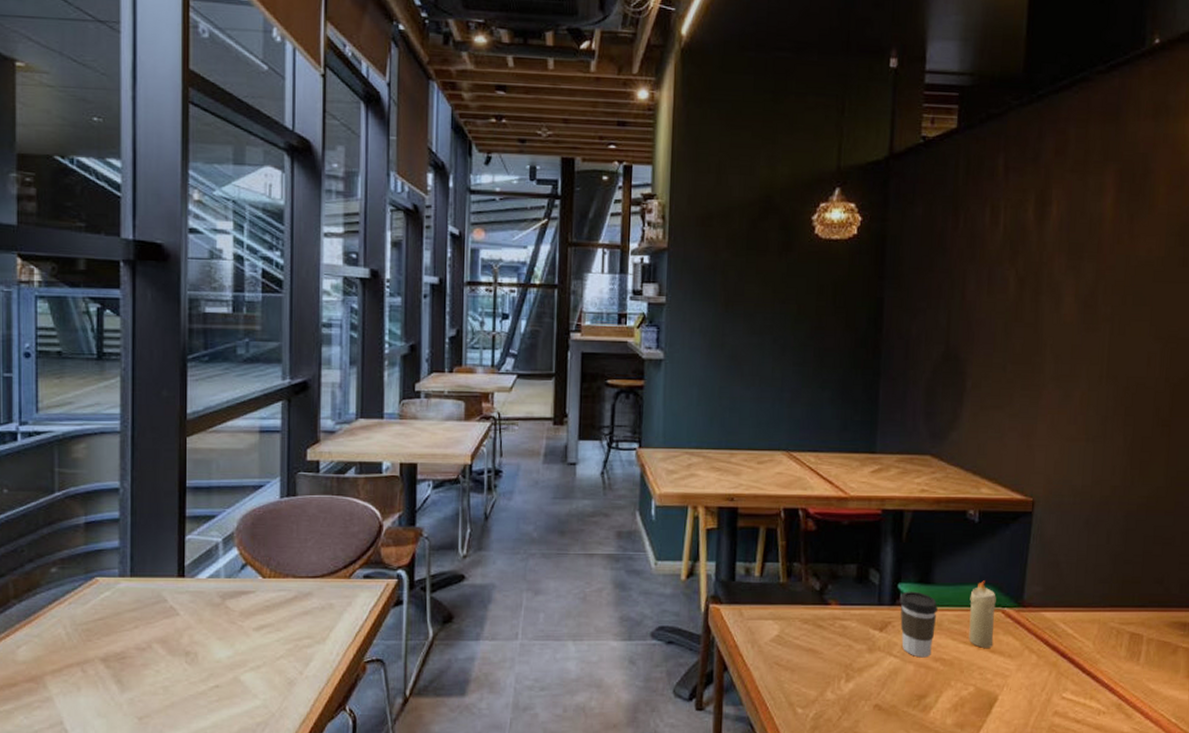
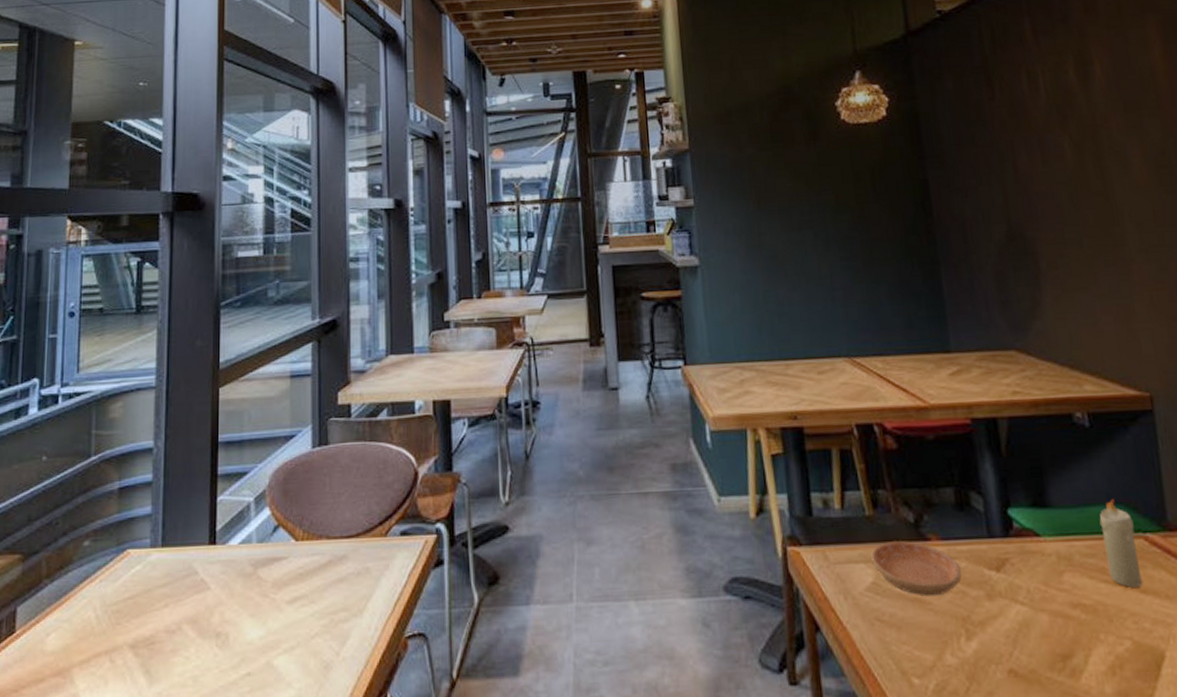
saucer: none [779,604,851,648] -> present [871,541,962,597]
coffee cup: present [899,591,938,658] -> none [1013,517,1067,604]

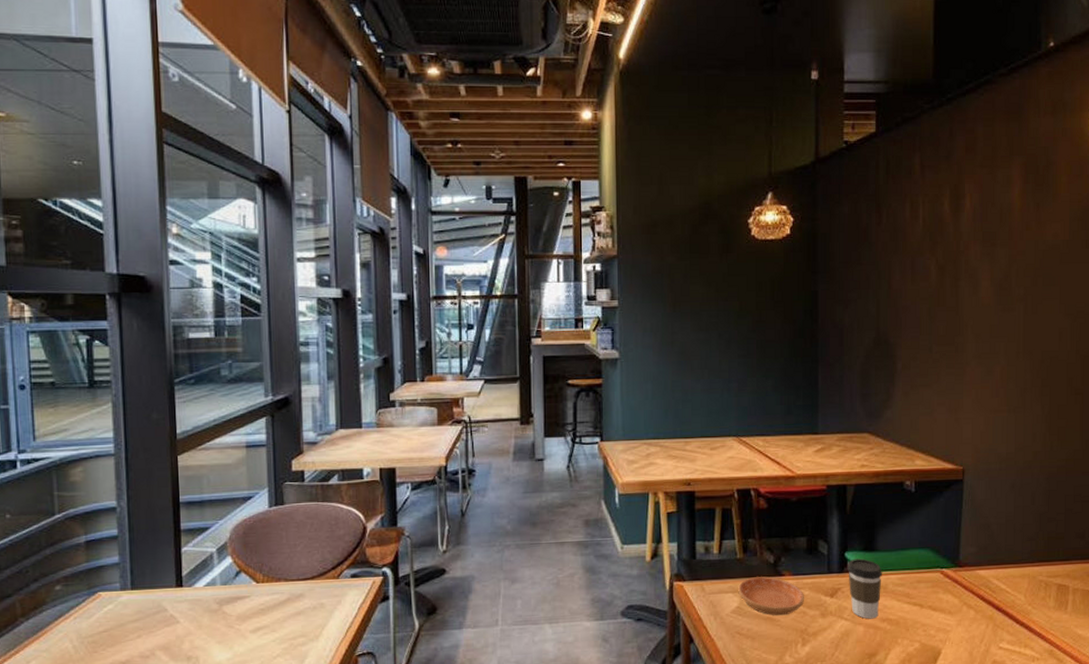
coffee cup: none [1013,517,1067,604] -> present [847,558,882,619]
candle: present [1099,499,1143,588] -> none [911,545,935,607]

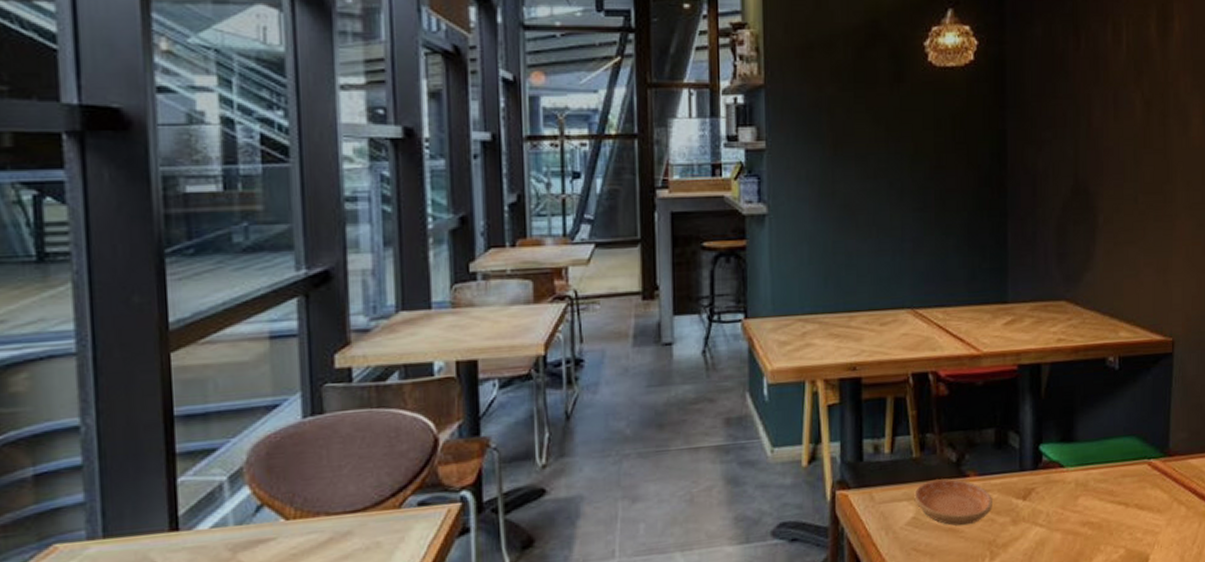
coffee cup: present [847,558,882,619] -> none [1042,451,1082,524]

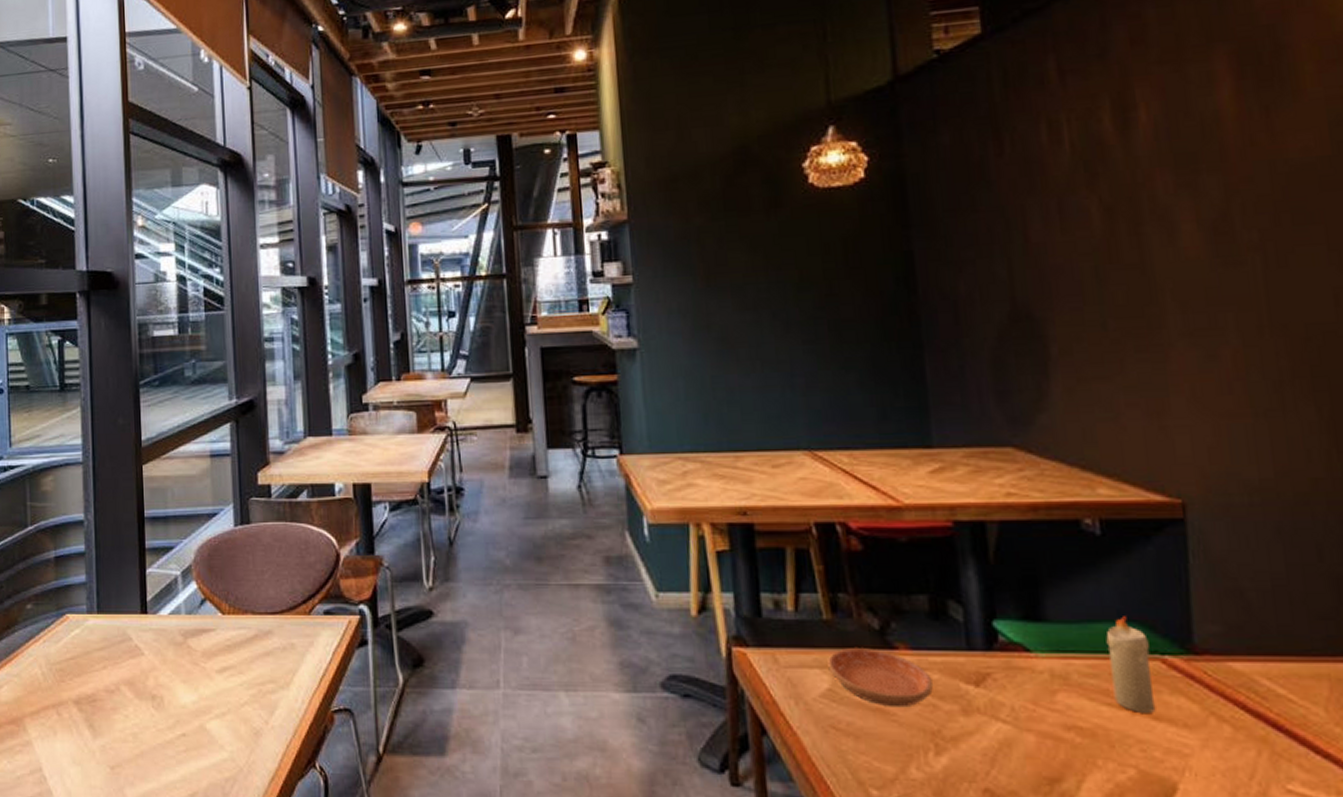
candle: none [1115,432,1142,506] -> present [1106,616,1156,713]

